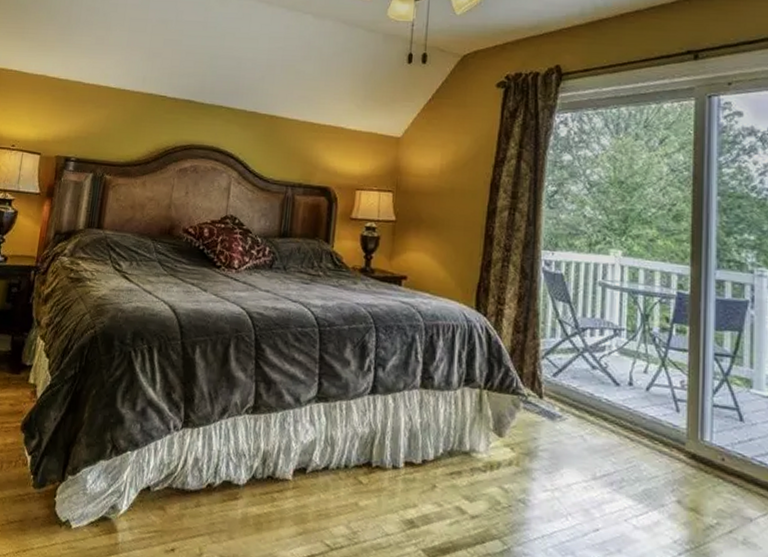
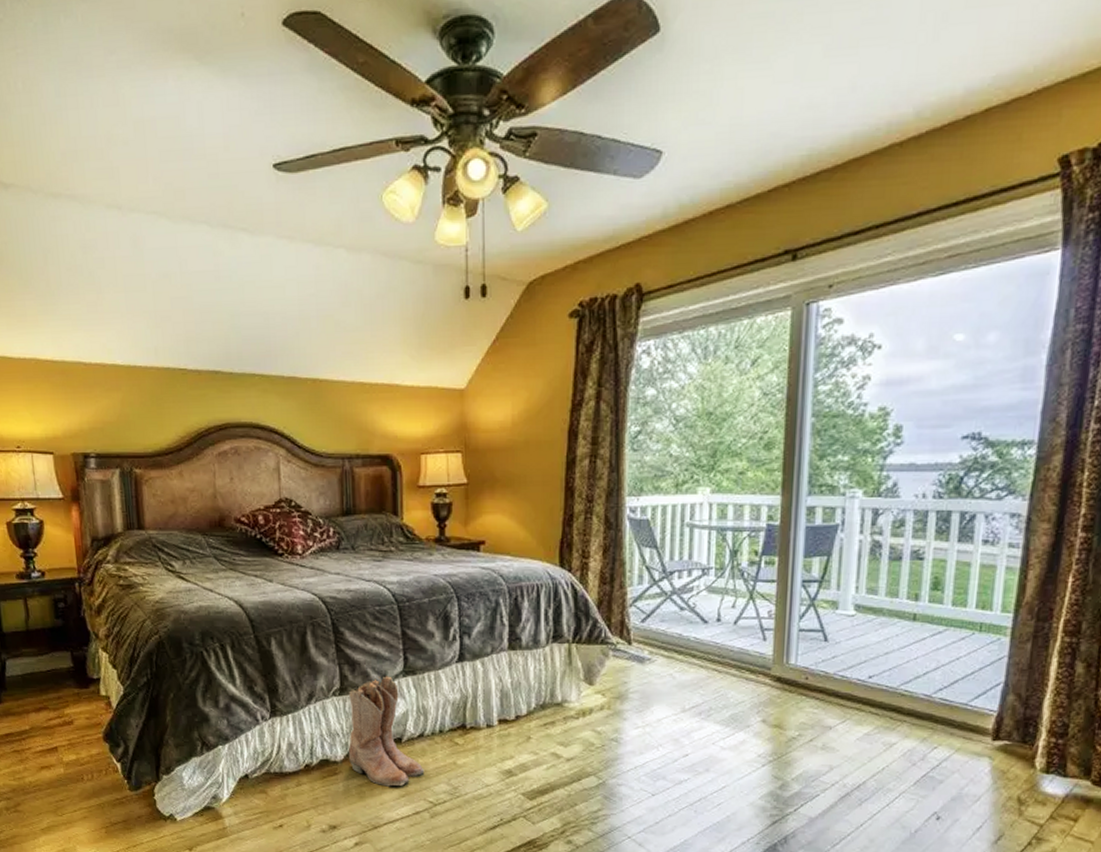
boots: none [252,399,325,522] -> present [349,676,425,787]

